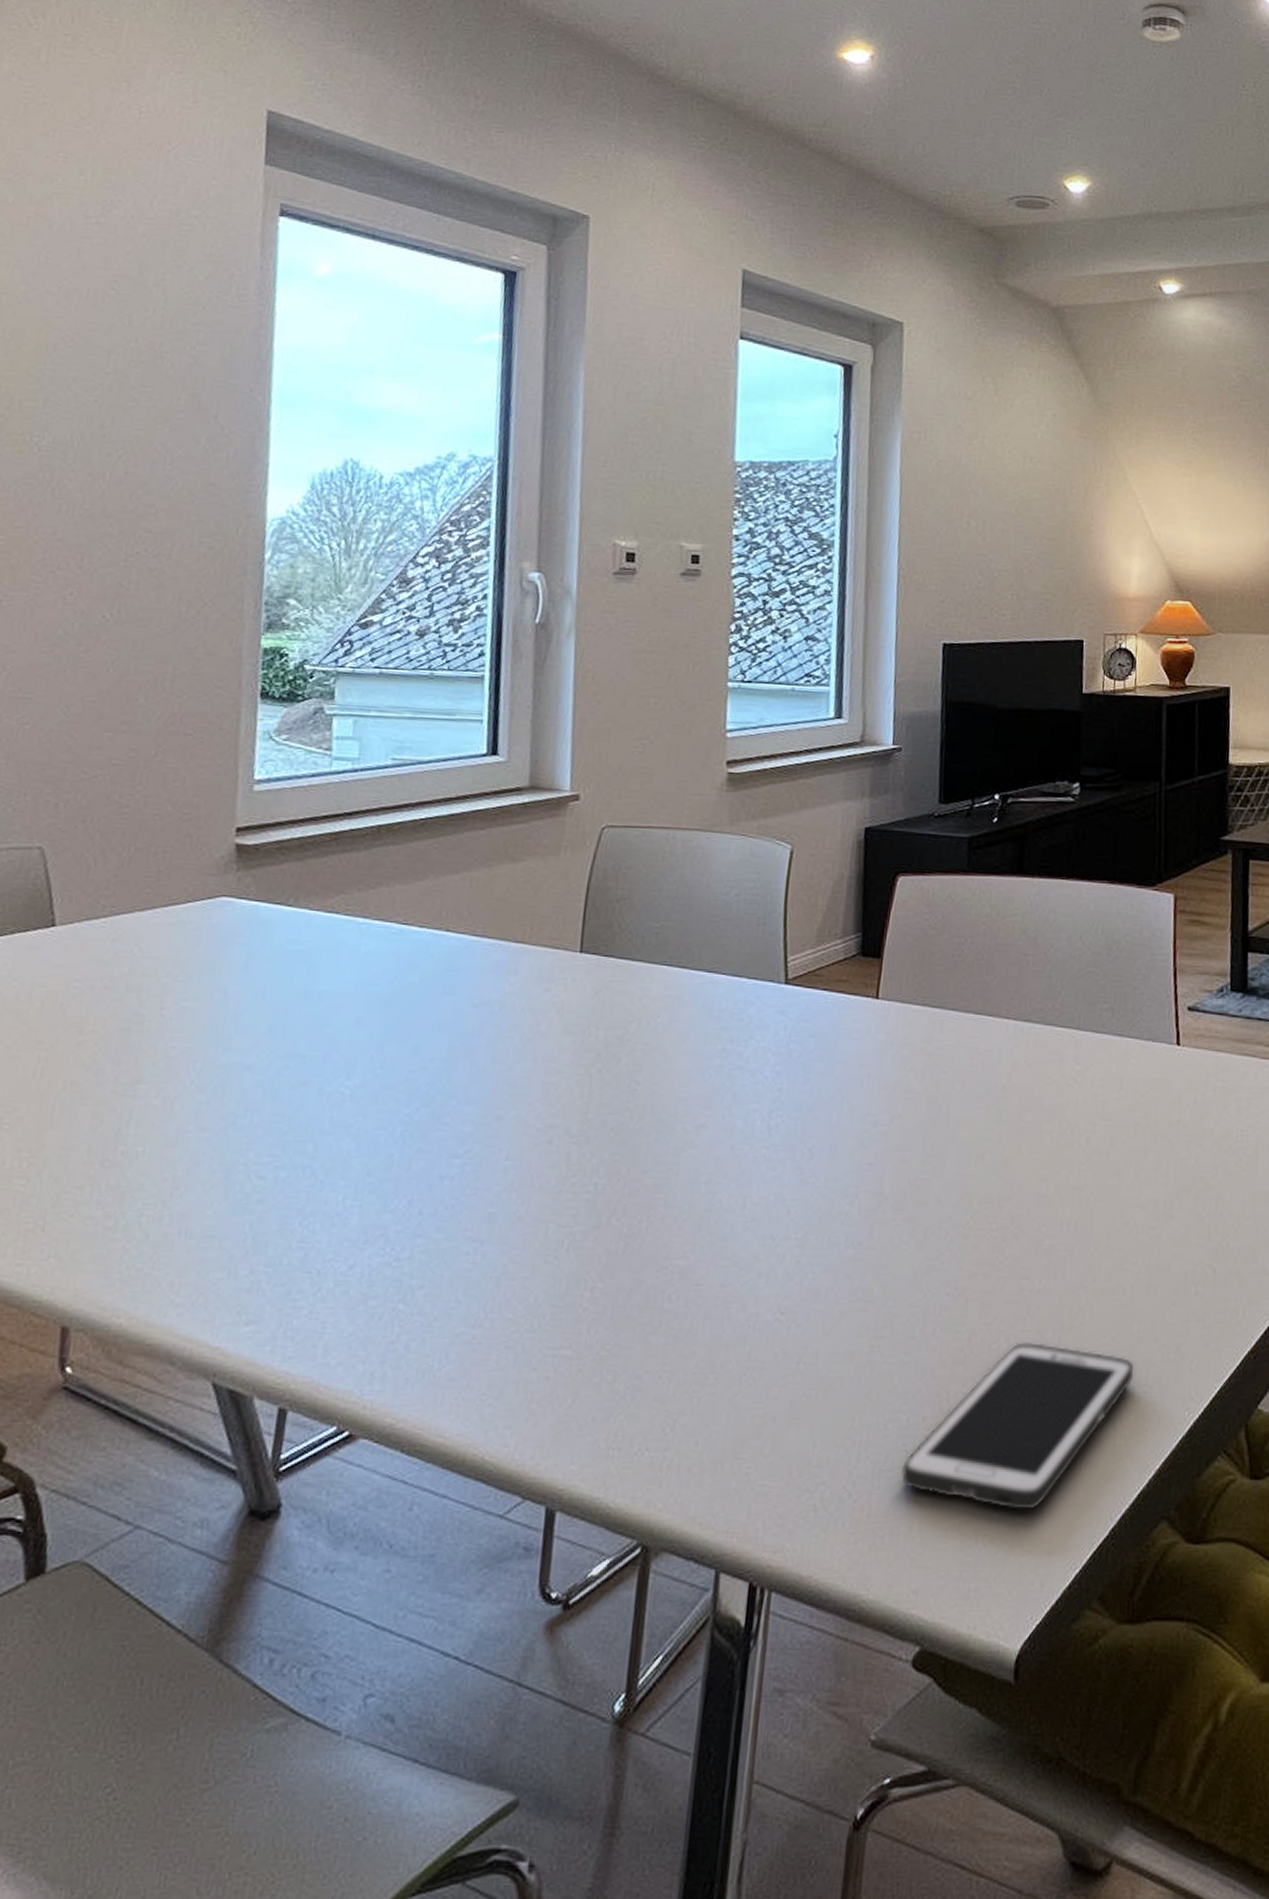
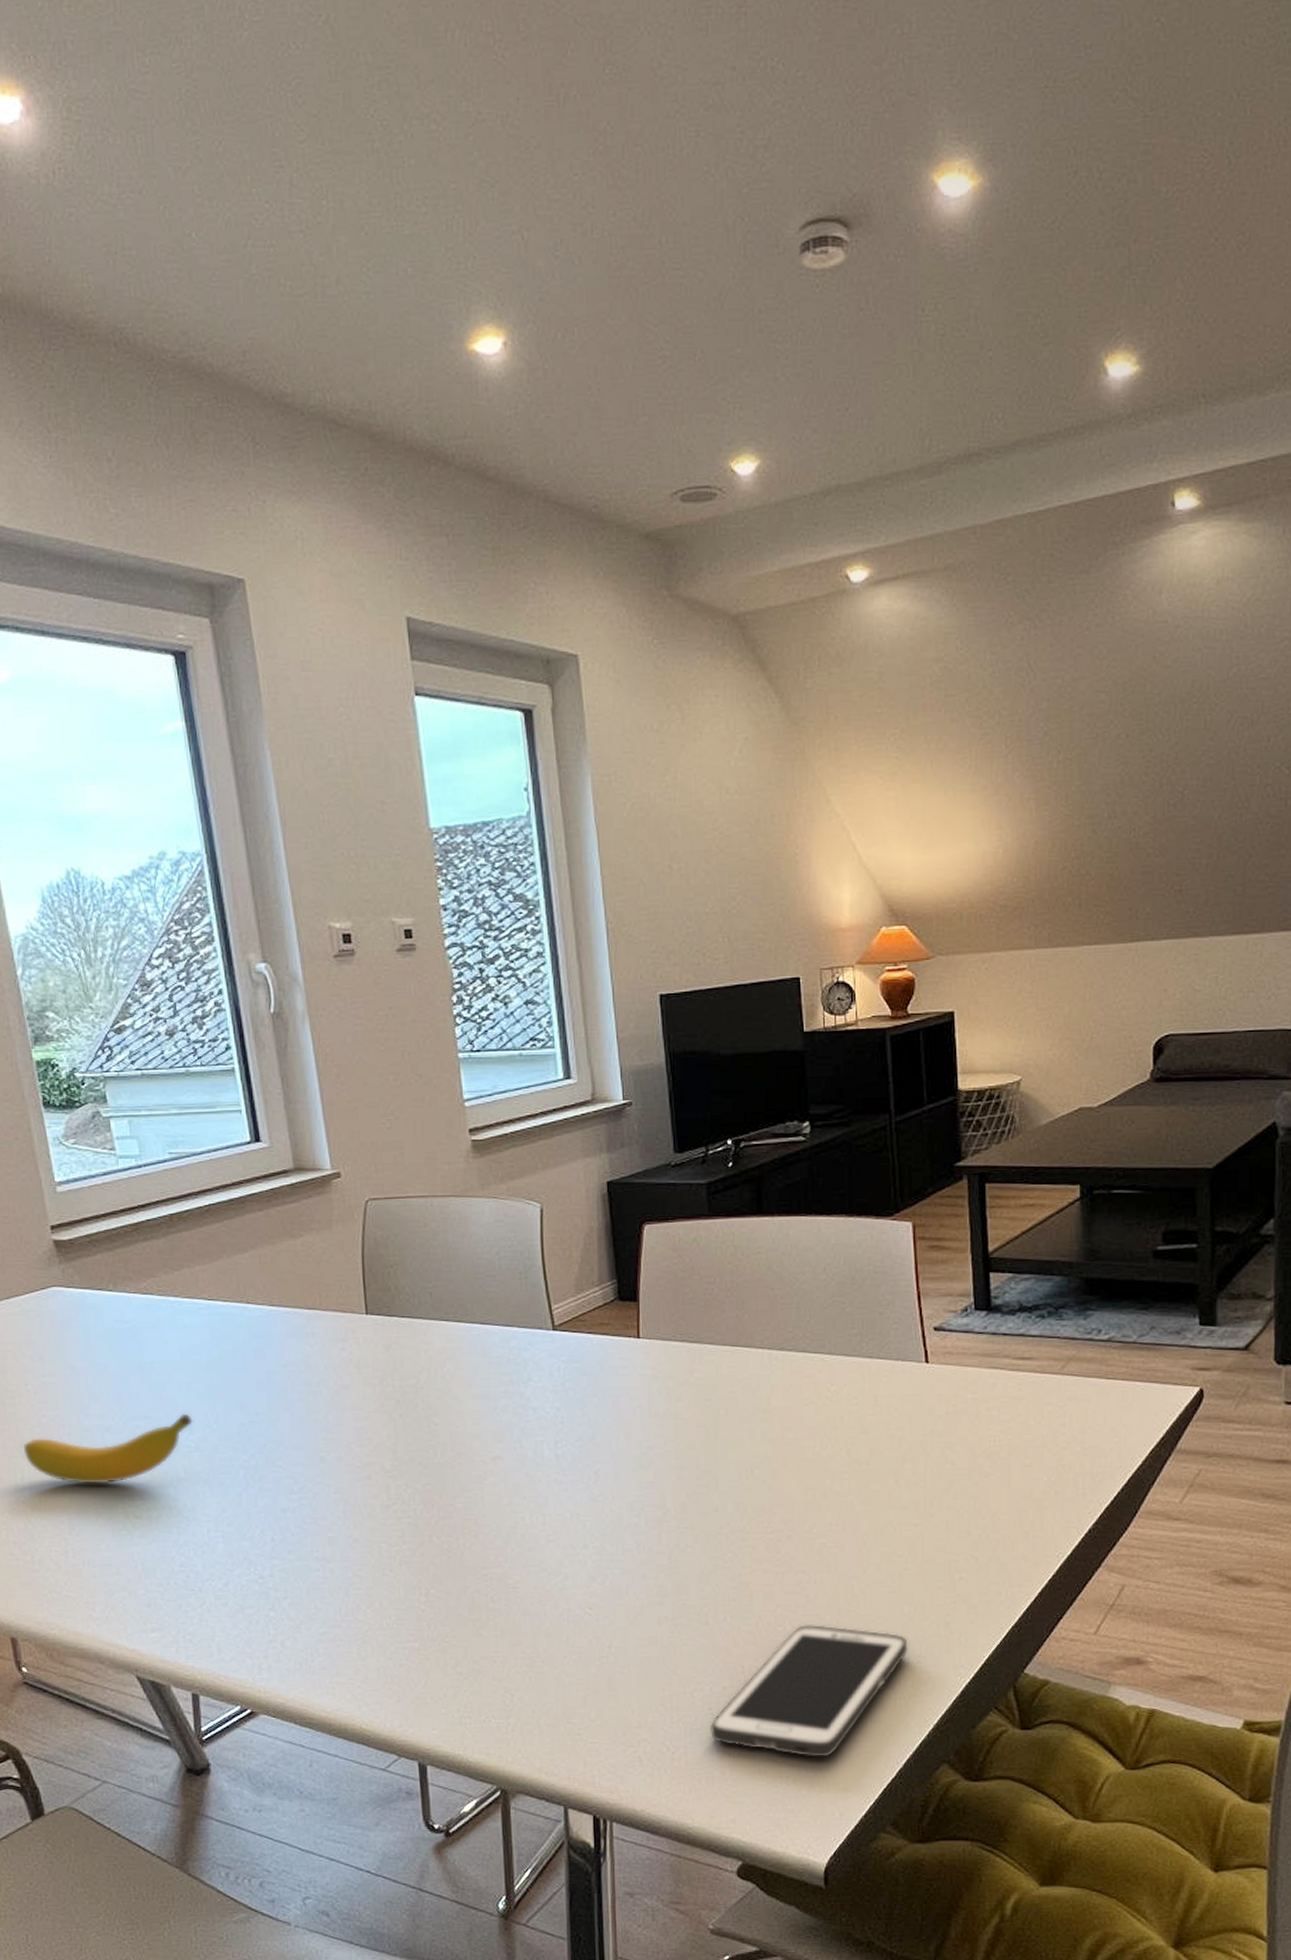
banana: none [138,1053,354,1134] -> present [24,1413,193,1484]

